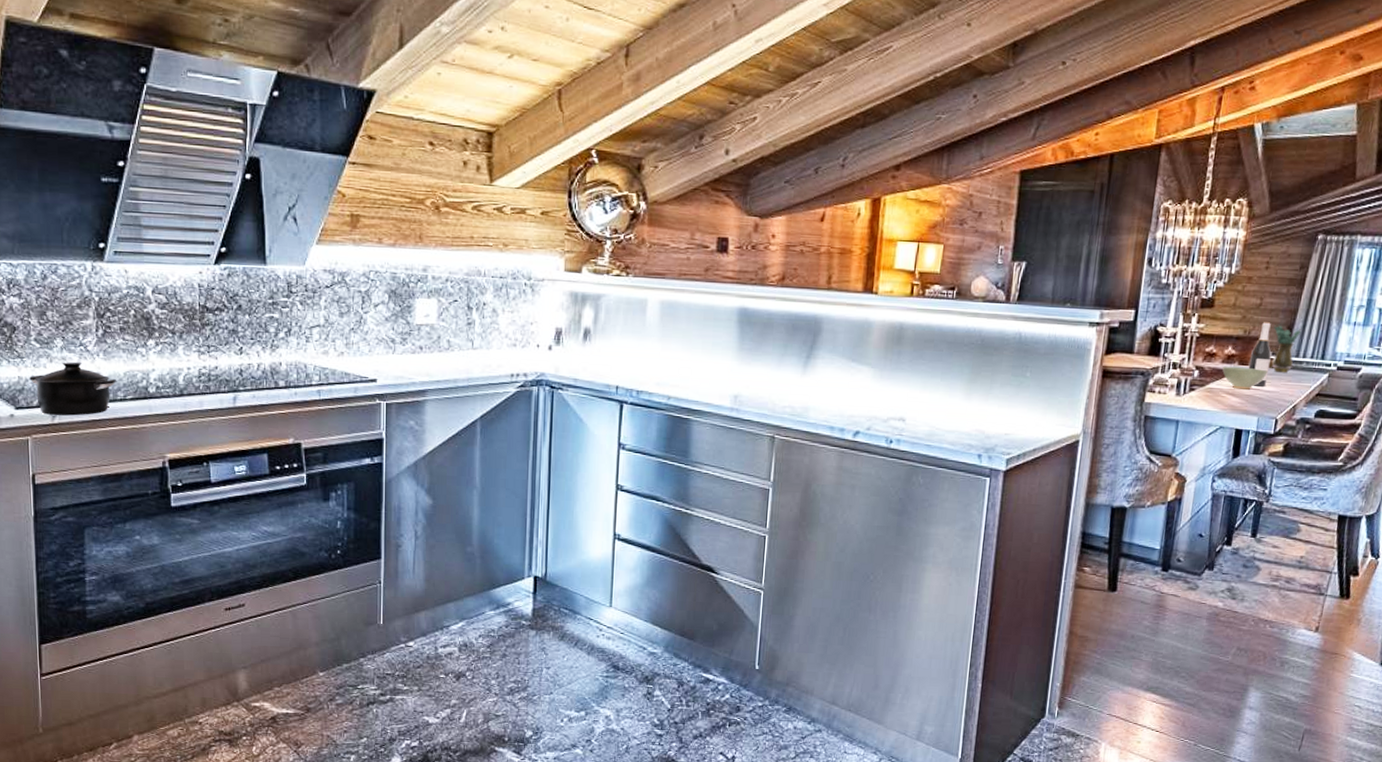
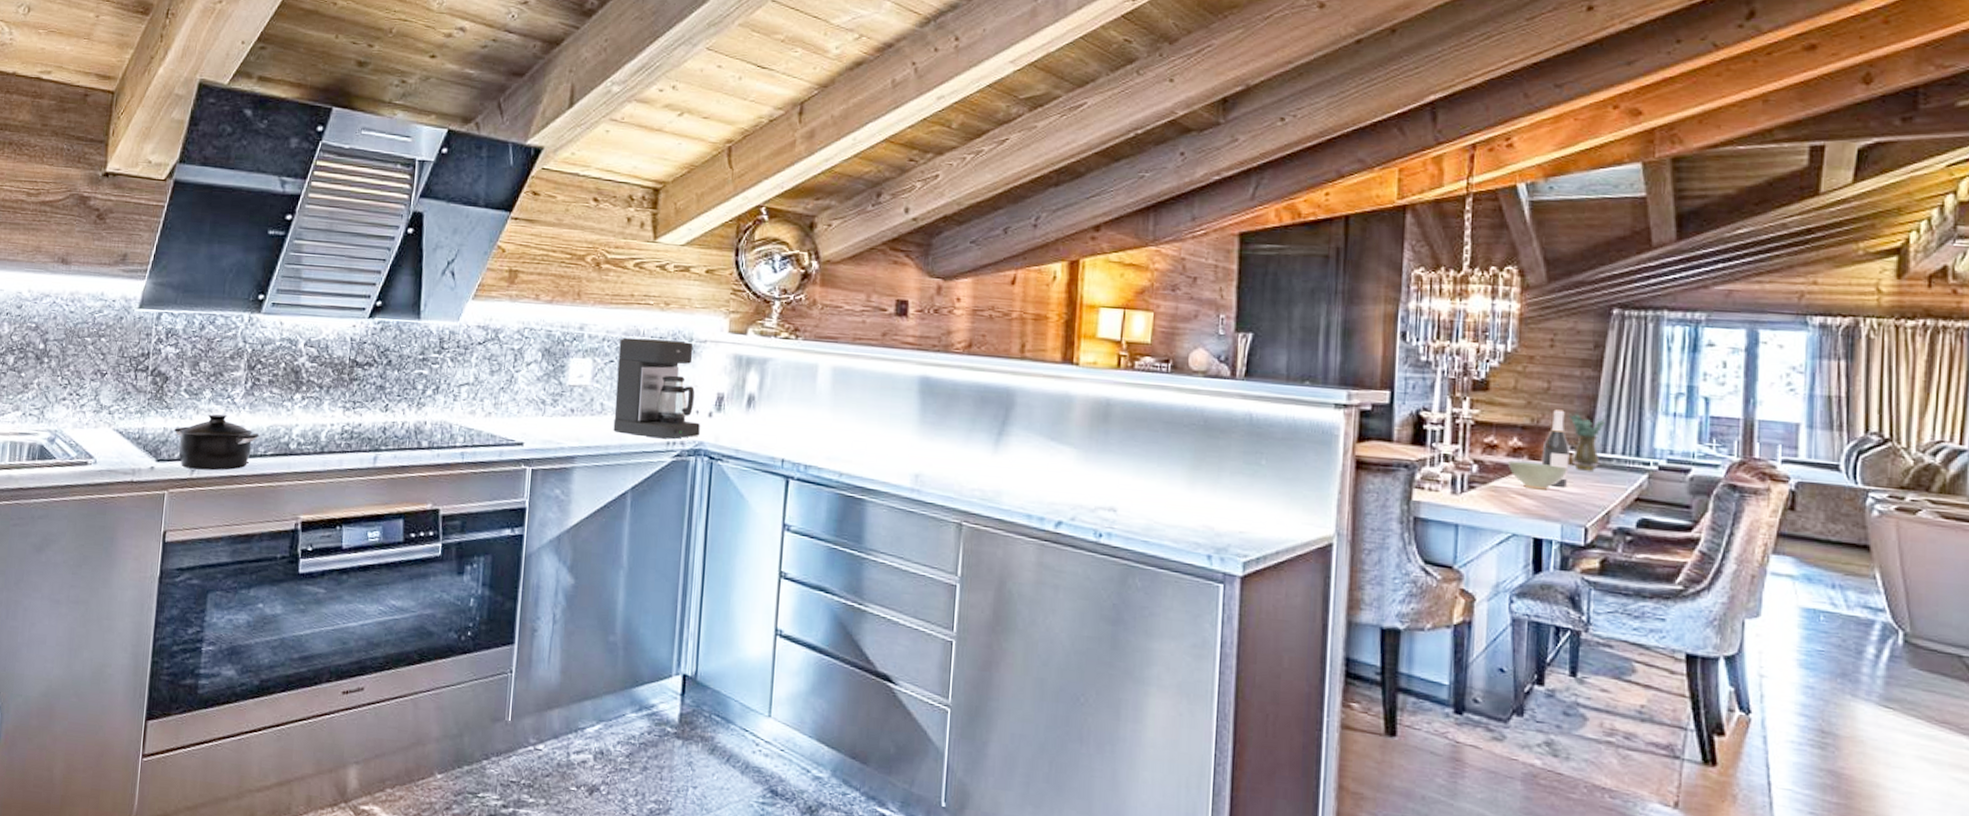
coffee maker: none [460,278,541,372] -> present [613,337,700,439]

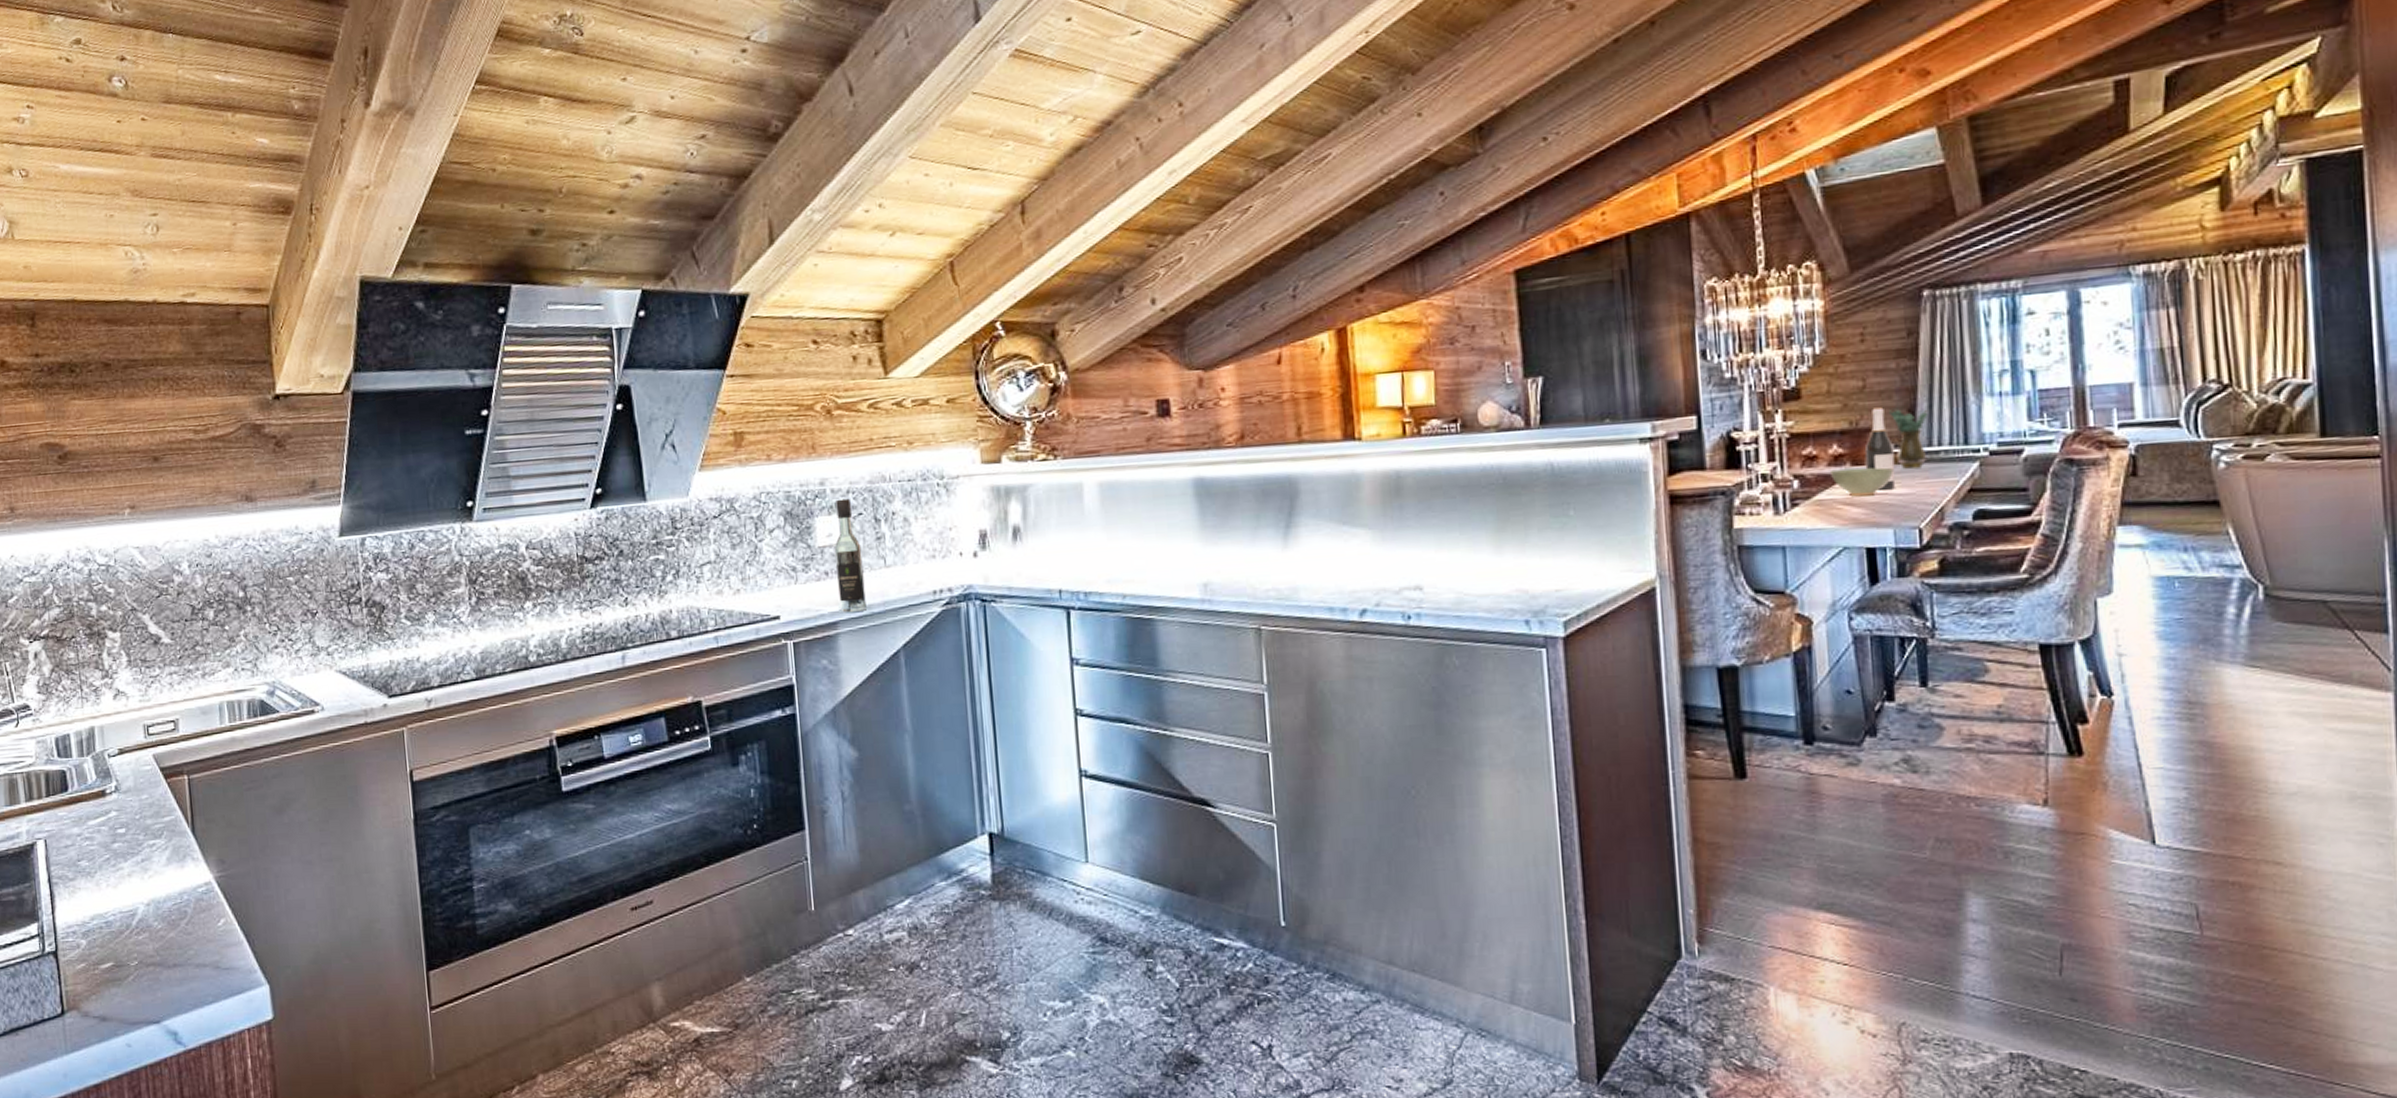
saucepan: present [174,414,259,471] -> none [401,637,494,701]
bottle: none [580,344,608,451] -> present [834,498,866,614]
coffee maker: present [613,337,700,439] -> none [865,480,967,589]

